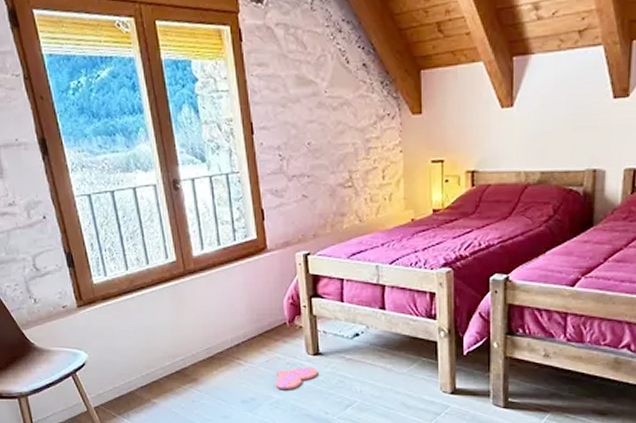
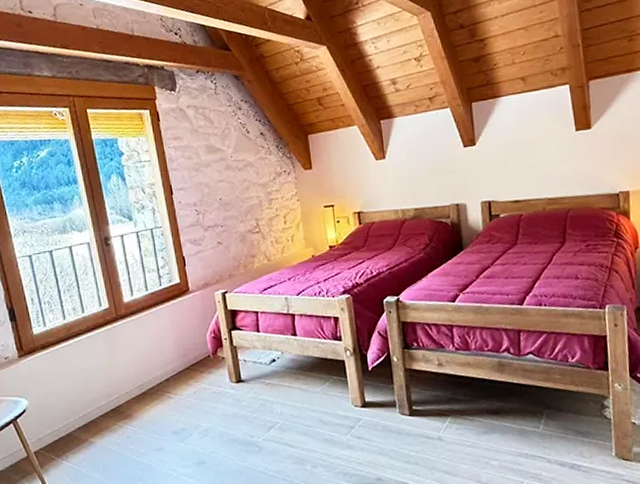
slippers: present [275,366,318,390] -> none [203,393,242,418]

